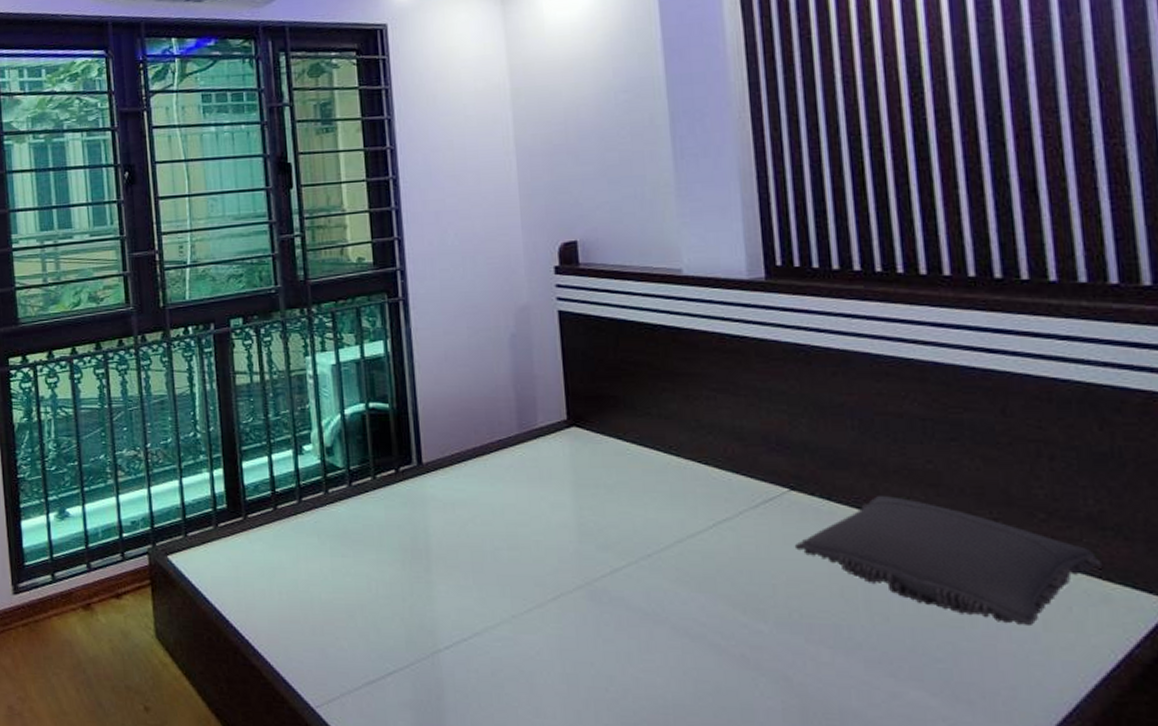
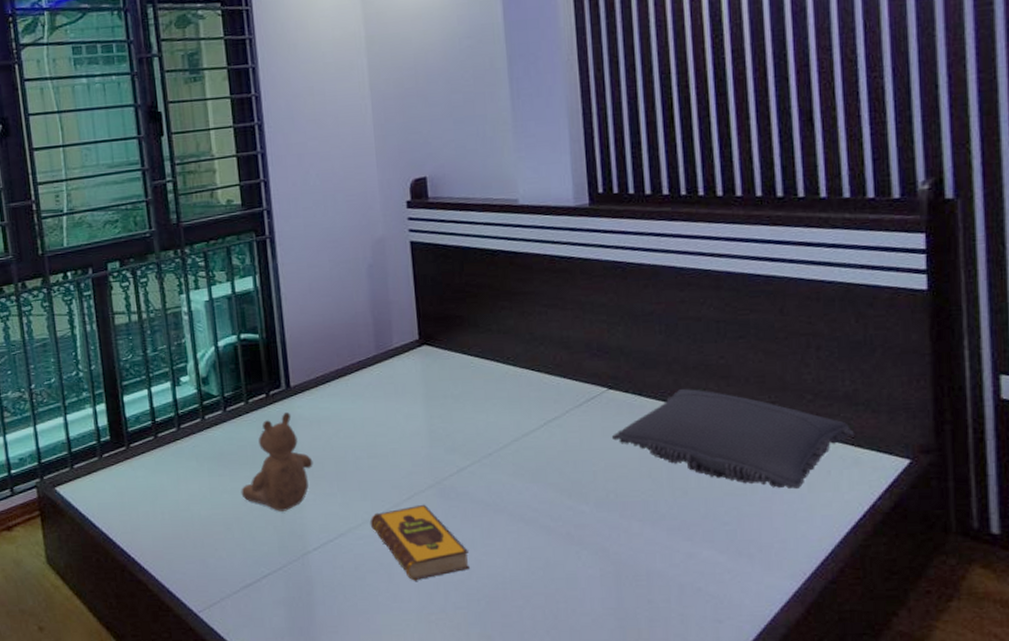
teddy bear: none [365,492,446,602] -> present [241,412,313,511]
hardback book: none [509,607,625,695] -> present [369,504,470,581]

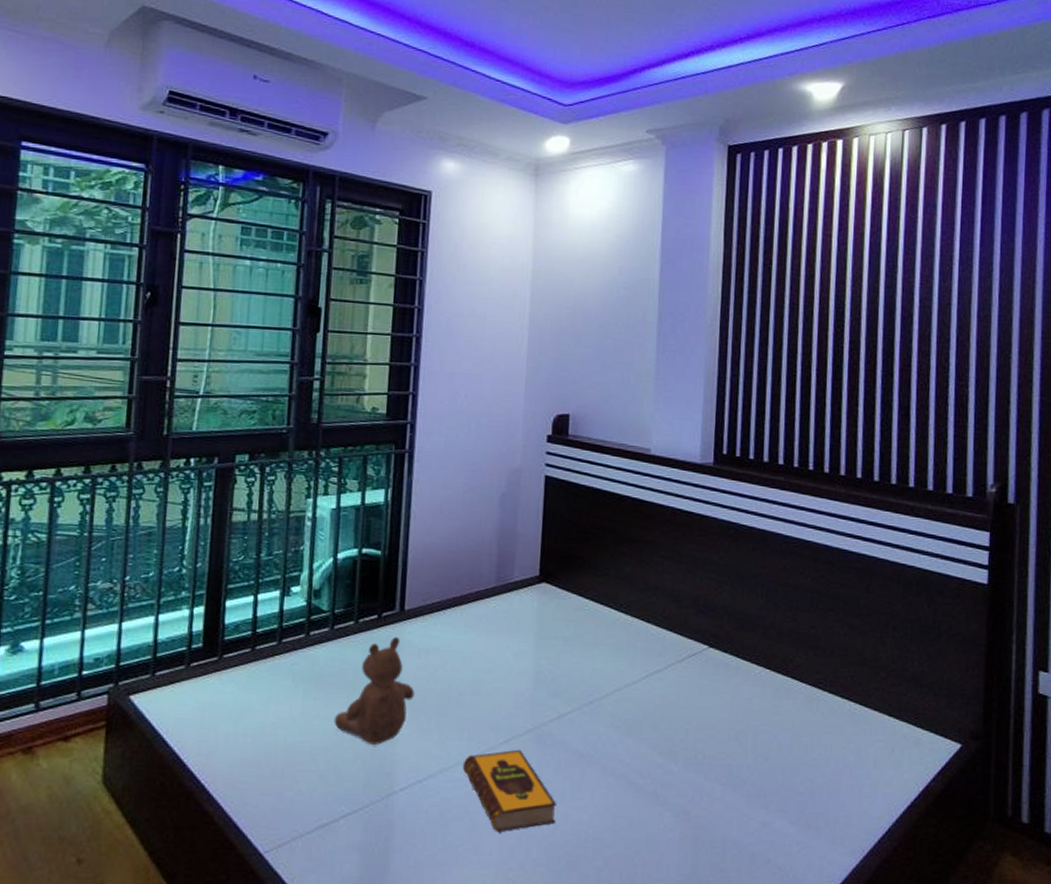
pillow: present [611,388,855,489] -> none [706,653,918,764]

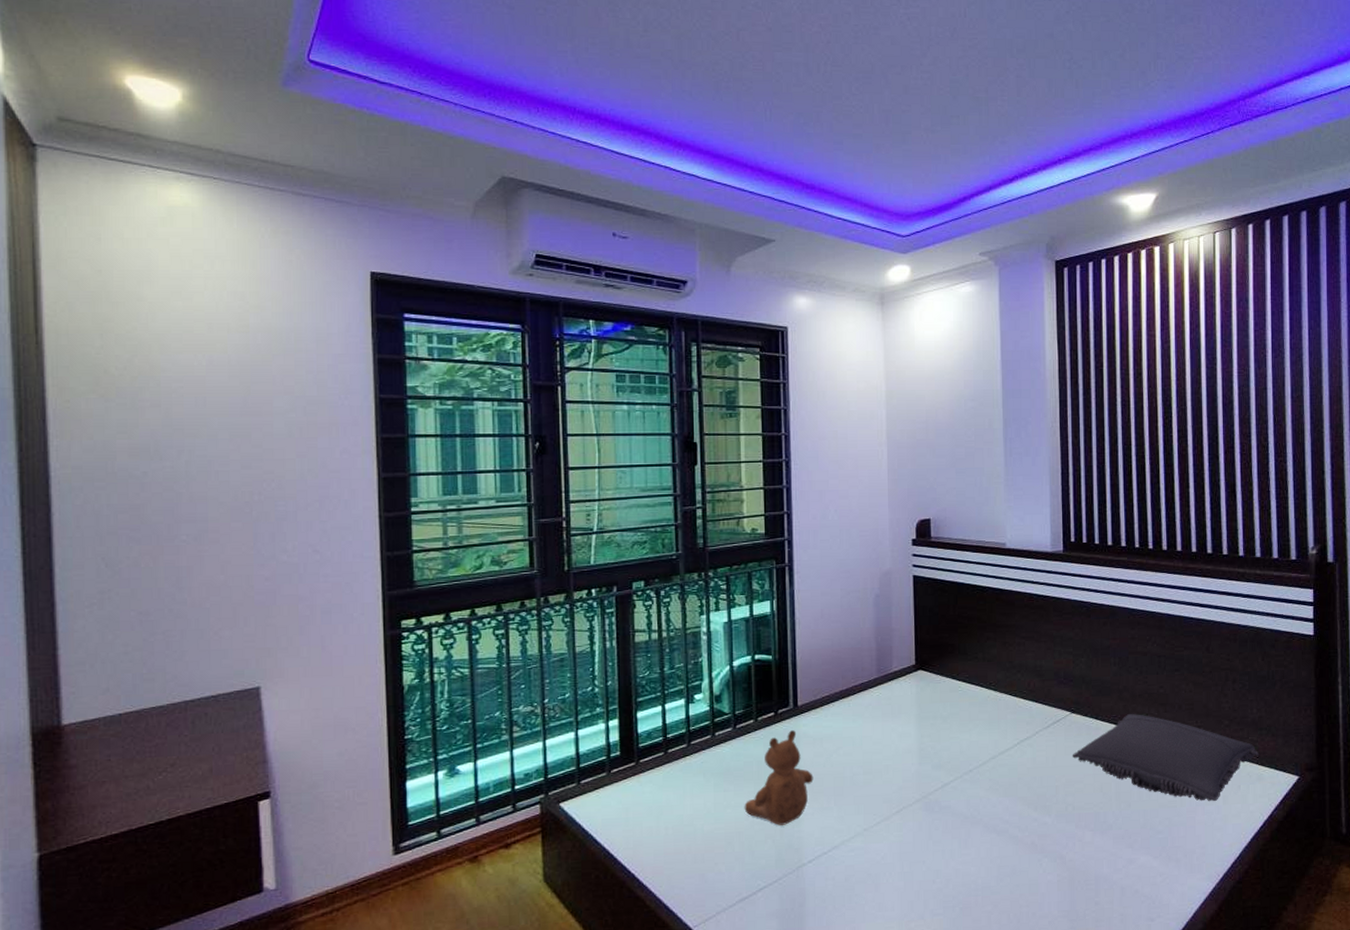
hardback book: present [462,749,556,833] -> none [861,817,947,890]
pillow: none [706,653,918,764] -> present [1072,713,1259,801]

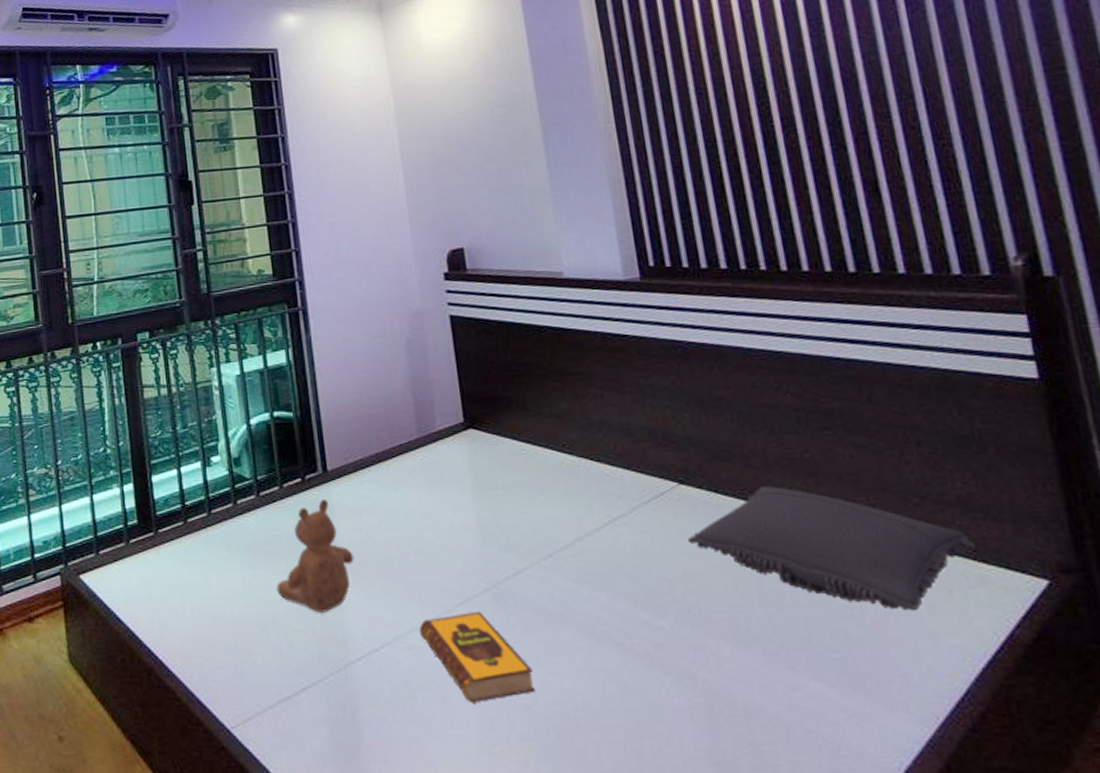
hardback book: none [861,817,947,890] -> present [418,611,535,703]

